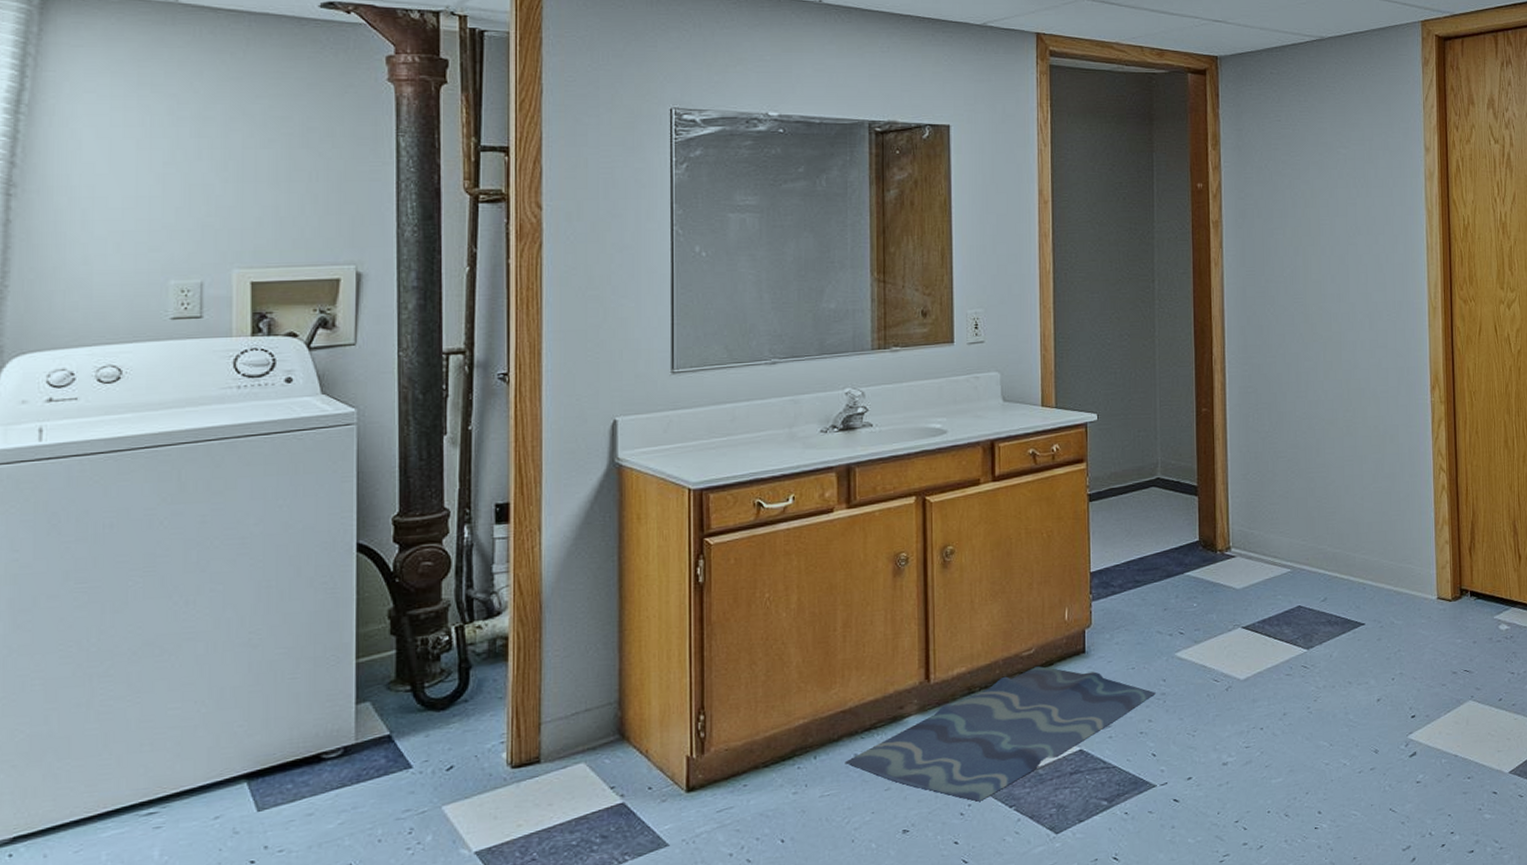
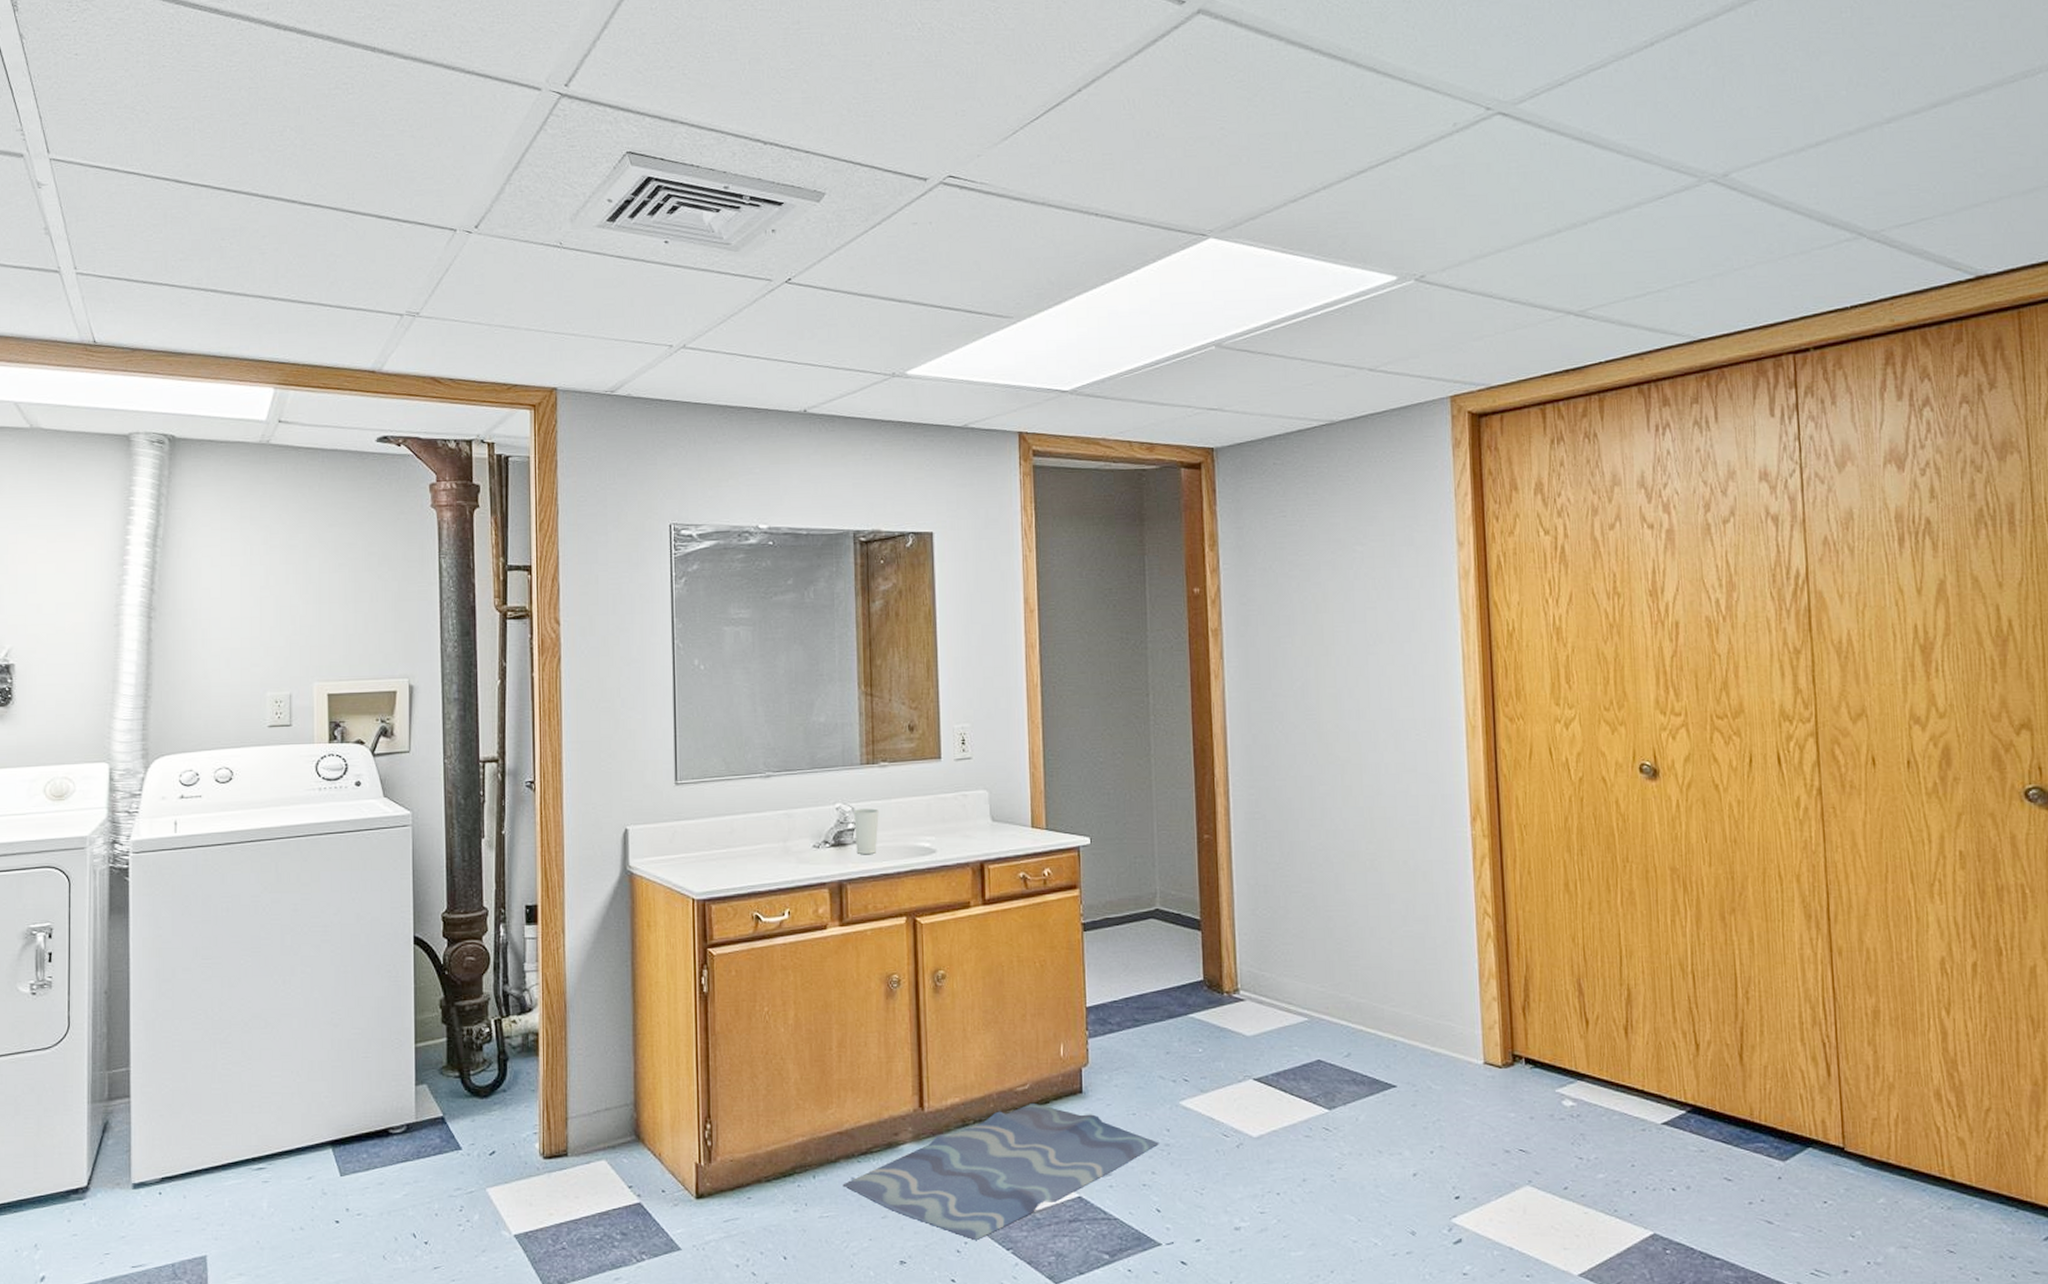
cup: none [864,392,890,438] -> present [854,808,879,855]

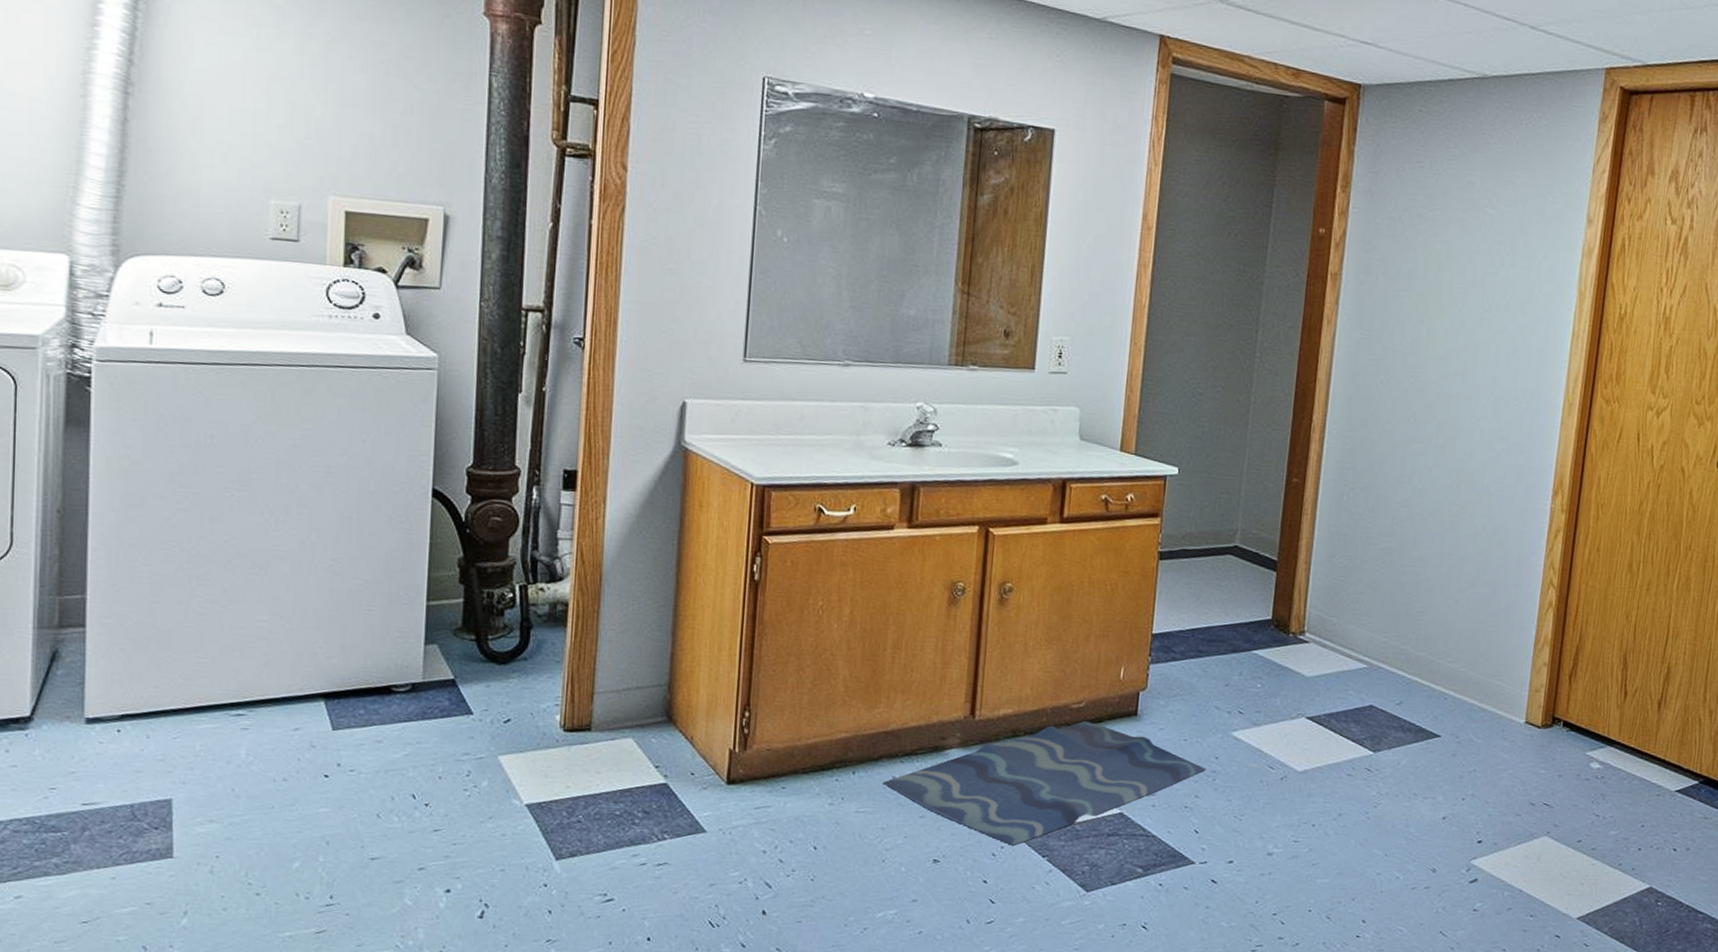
cup: present [854,808,879,855] -> none [934,410,963,459]

